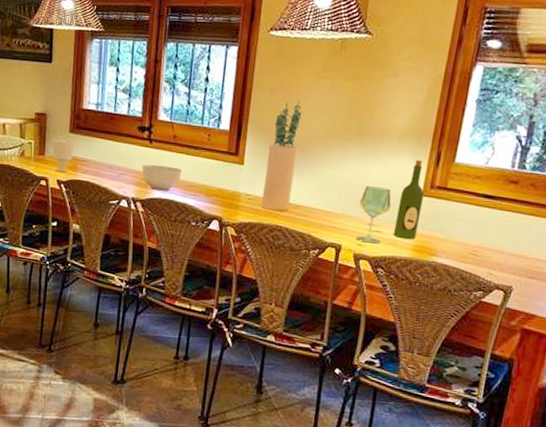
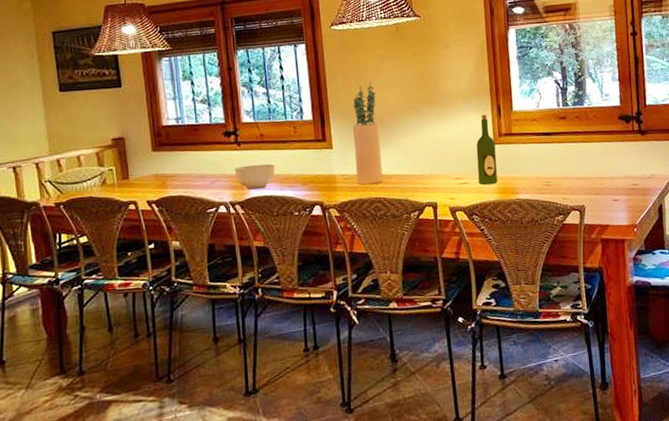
cup: present [52,139,76,172] -> none [135,159,161,192]
wine glass: present [357,186,392,244] -> none [443,144,471,195]

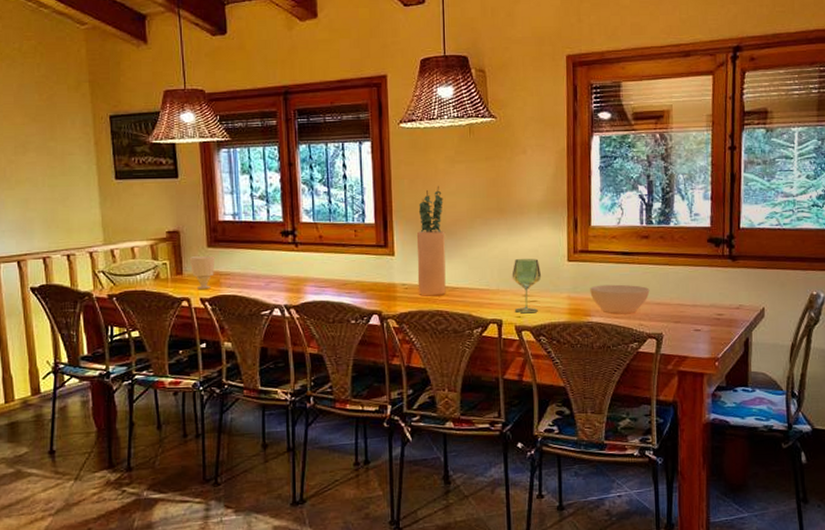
cup: none [135,159,161,192] -> present [189,256,215,289]
bowl: present [234,164,275,190] -> none [290,267,333,293]
wine glass: none [443,144,471,195] -> present [512,259,542,314]
wine bottle: present [476,114,498,186] -> none [547,228,570,305]
bowl: none [516,162,570,191] -> present [590,284,650,315]

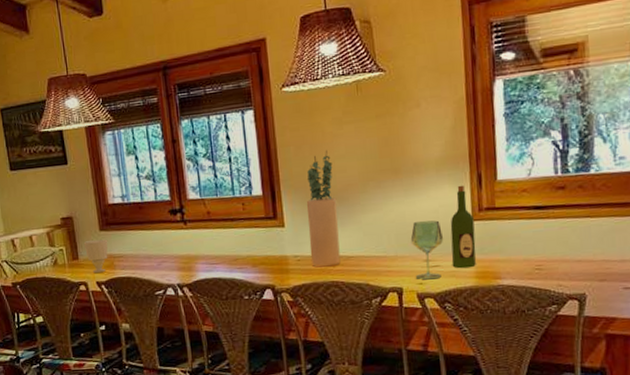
wine bottle: none [547,228,570,305] -> present [450,185,476,269]
bowl: present [590,284,650,315] -> none [499,242,569,276]

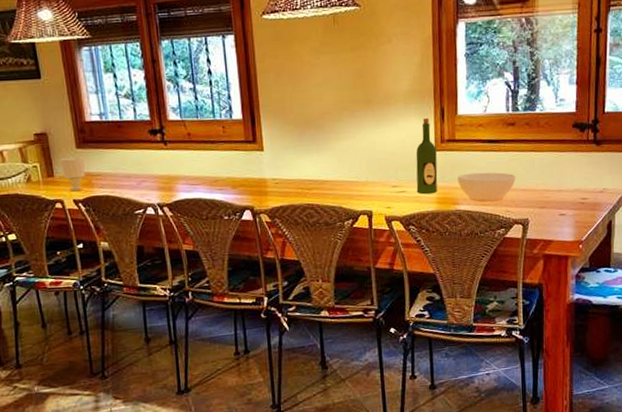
vase: present [307,149,341,268] -> none [285,78,316,191]
wine glass: present [410,220,444,280] -> none [380,149,410,204]
bowl: none [499,242,569,276] -> present [457,172,516,202]

